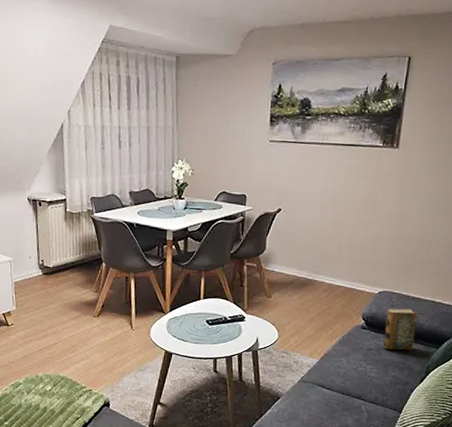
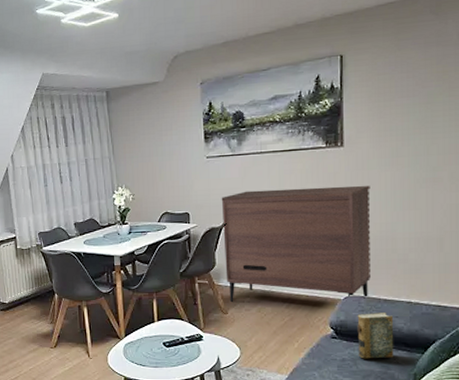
dresser: none [274,180,417,295] -> present [221,185,371,302]

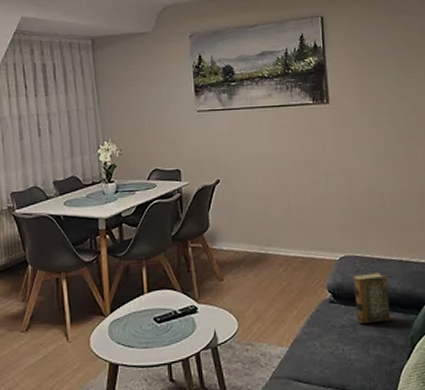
dresser: present [221,185,371,302] -> none [213,142,363,267]

